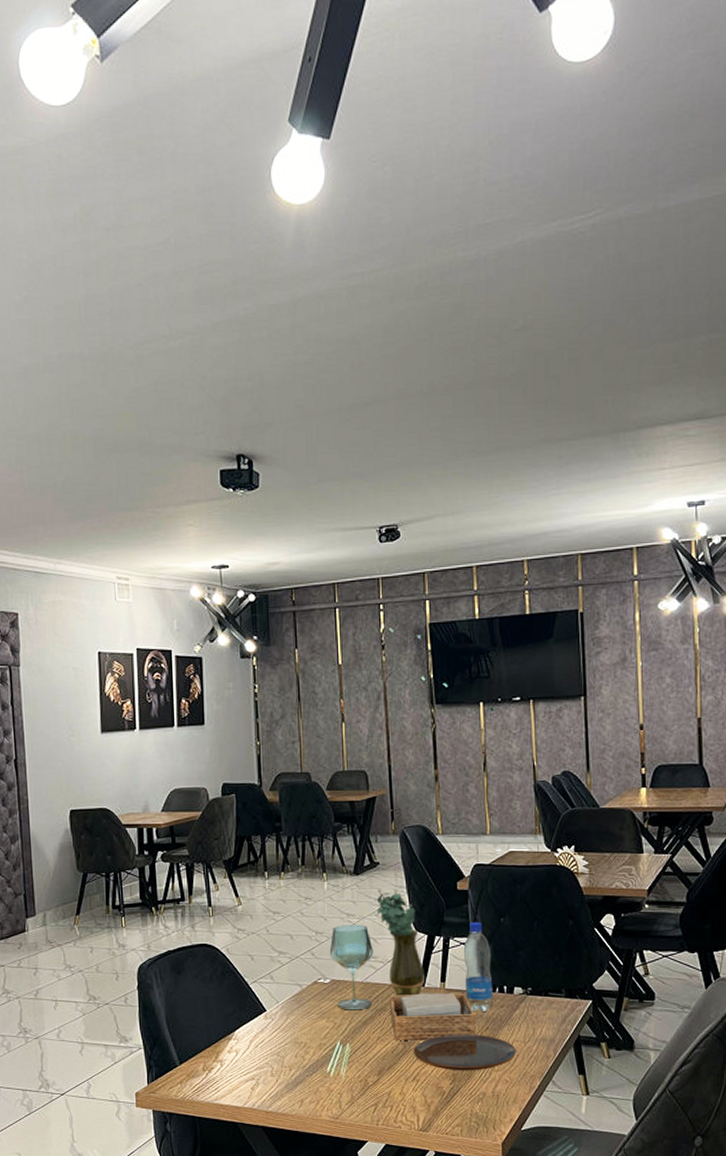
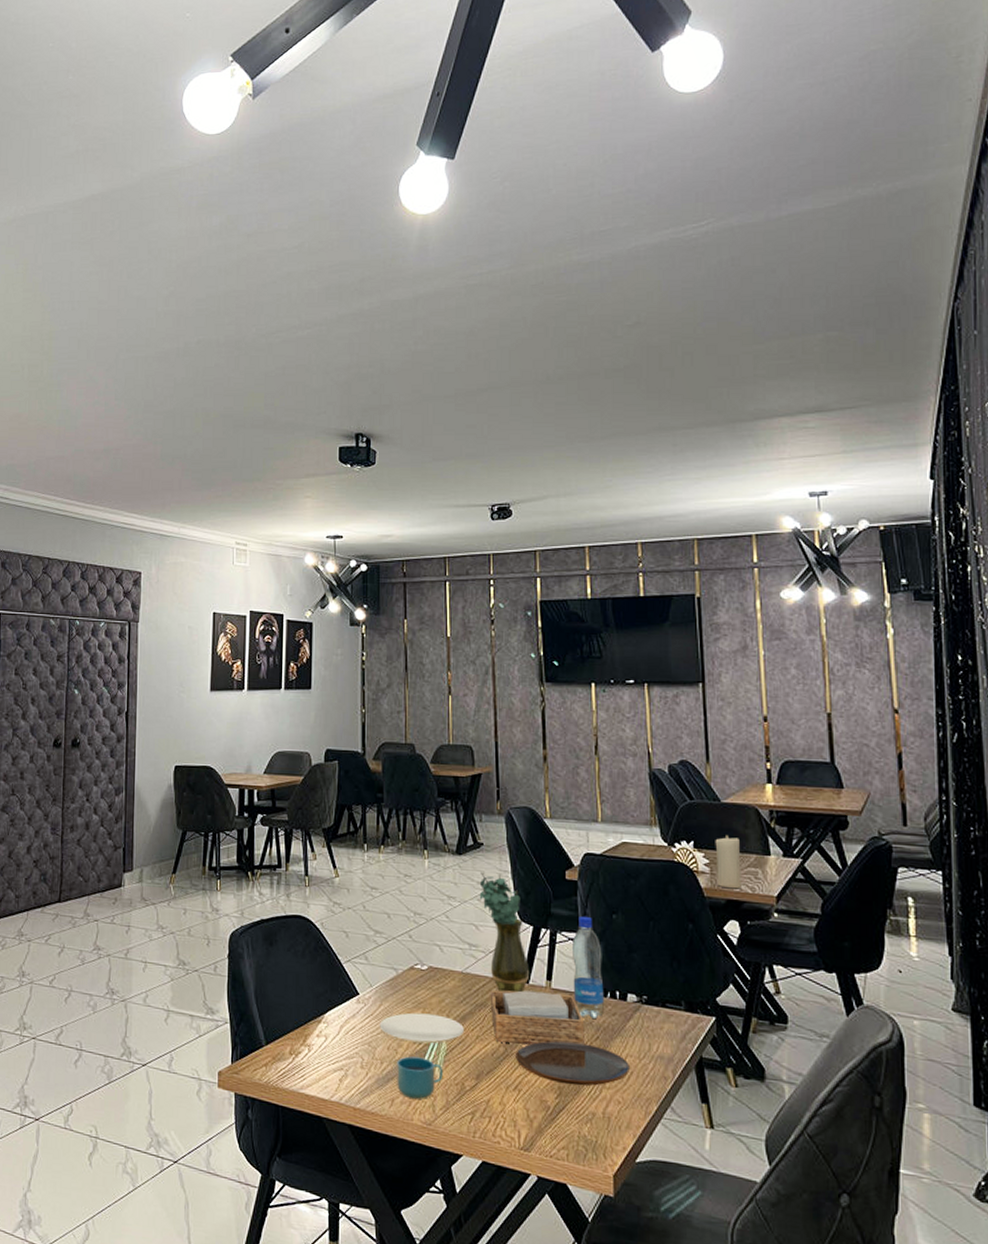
plate: none [287,1022,366,1049] -> present [379,1012,464,1044]
cup: none [303,1061,348,1097] -> present [396,1056,444,1099]
wine glass: present [329,924,373,1011] -> none [428,907,474,1003]
candle: none [594,838,617,886] -> present [715,836,741,889]

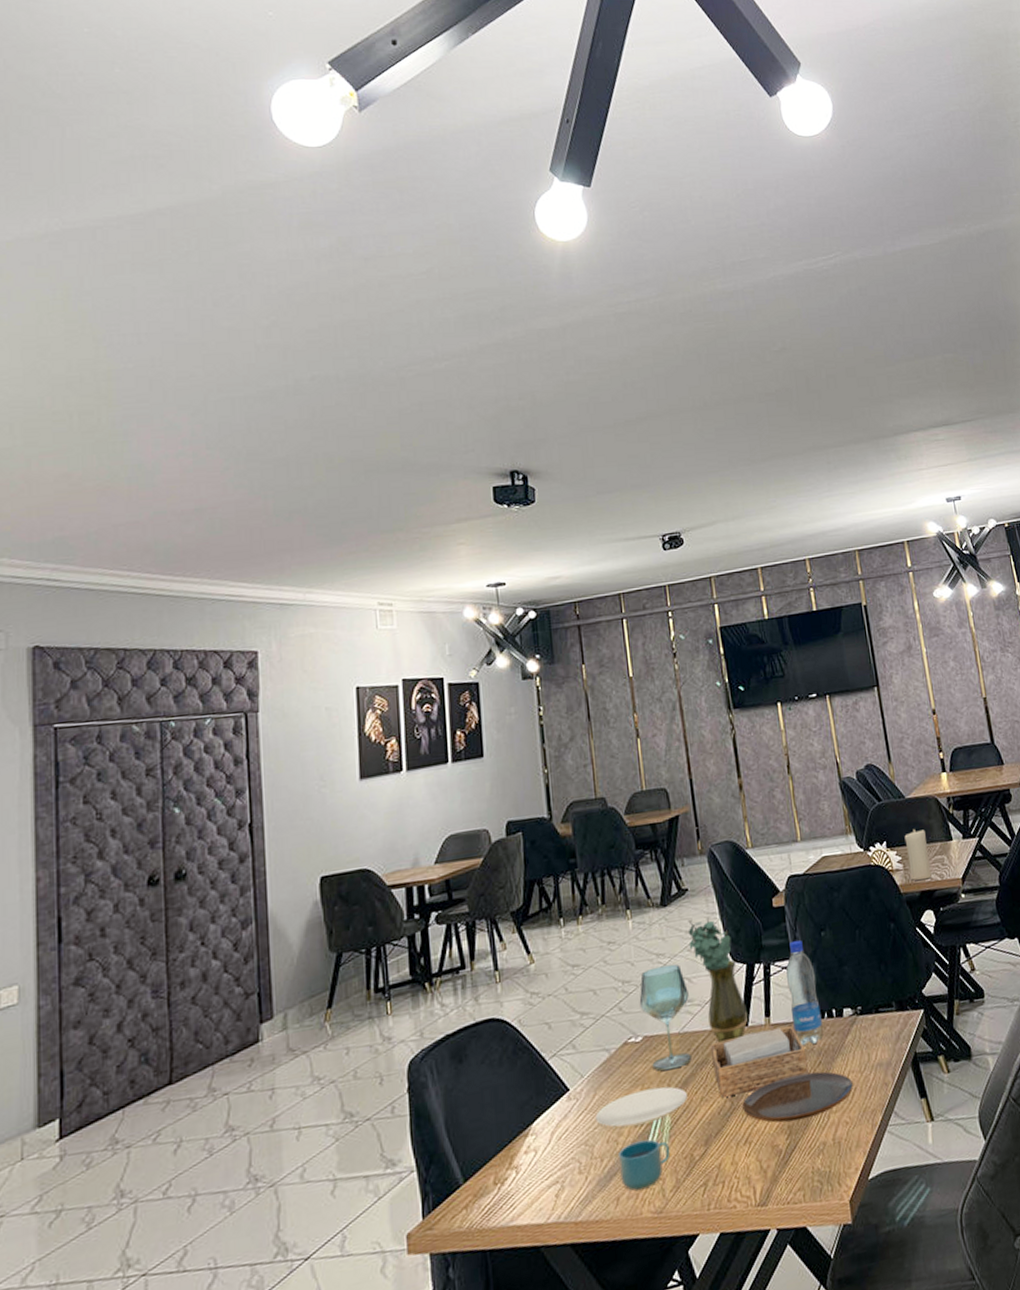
wine glass: none [428,907,474,1003] -> present [639,964,692,1072]

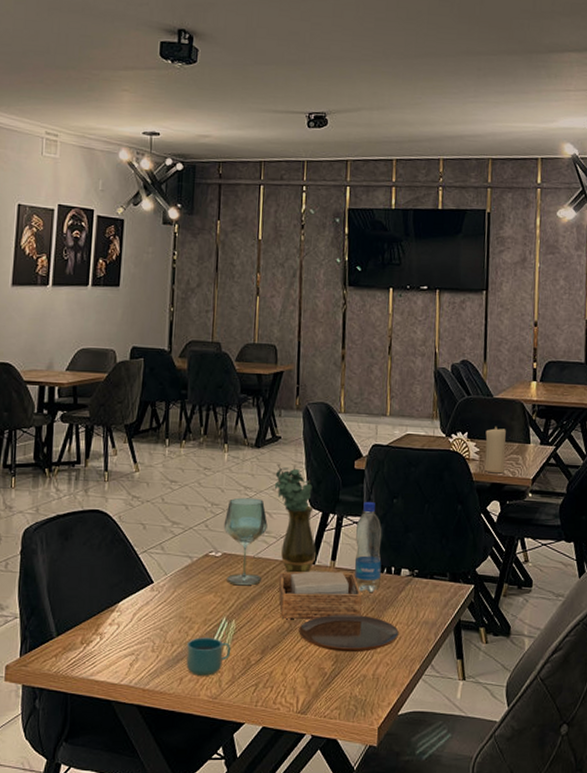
plate: present [595,1086,687,1129] -> none [172,597,253,625]

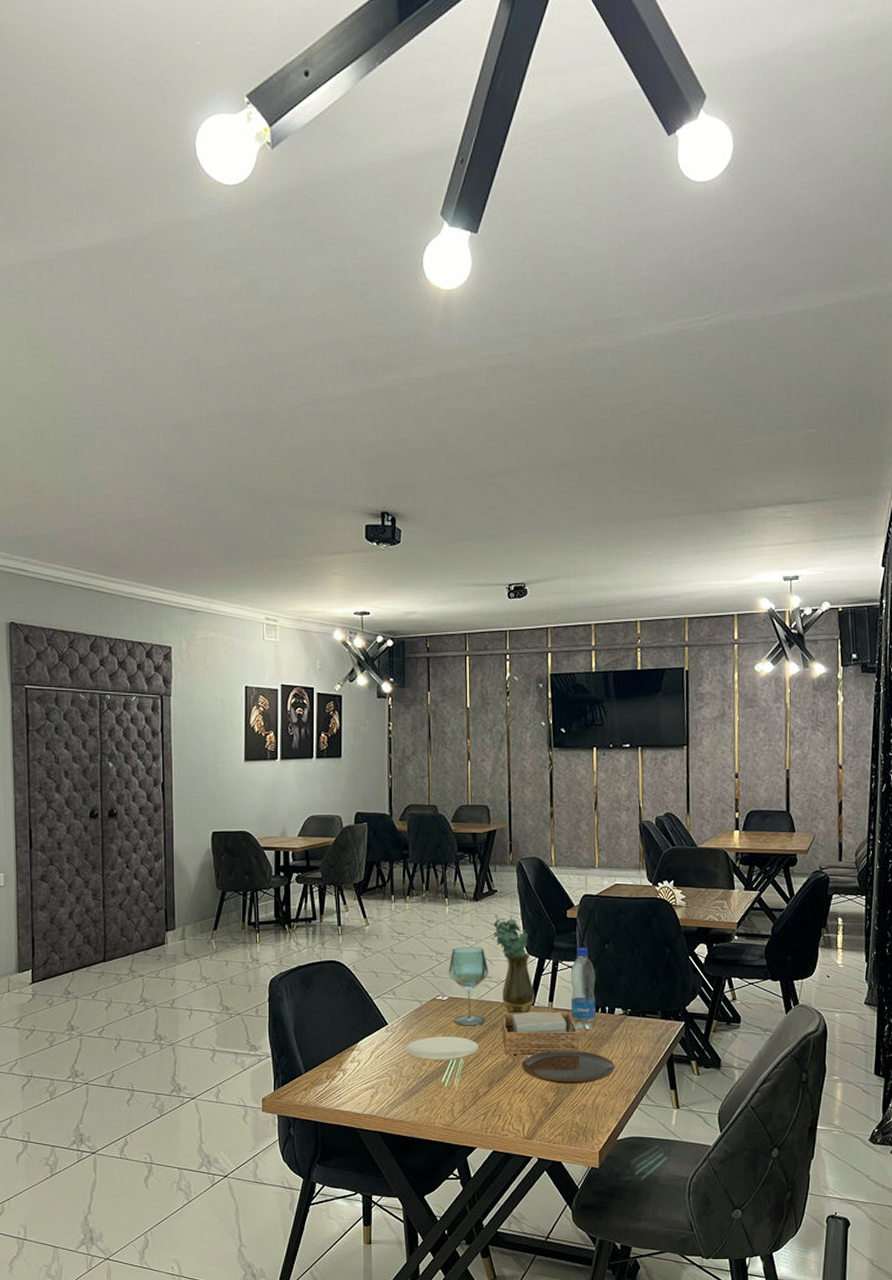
plate: none [172,597,253,625] -> present [406,1036,479,1061]
cup: present [186,637,231,676] -> none [420,1072,461,1106]
candle: present [484,427,506,474] -> none [691,875,711,918]

